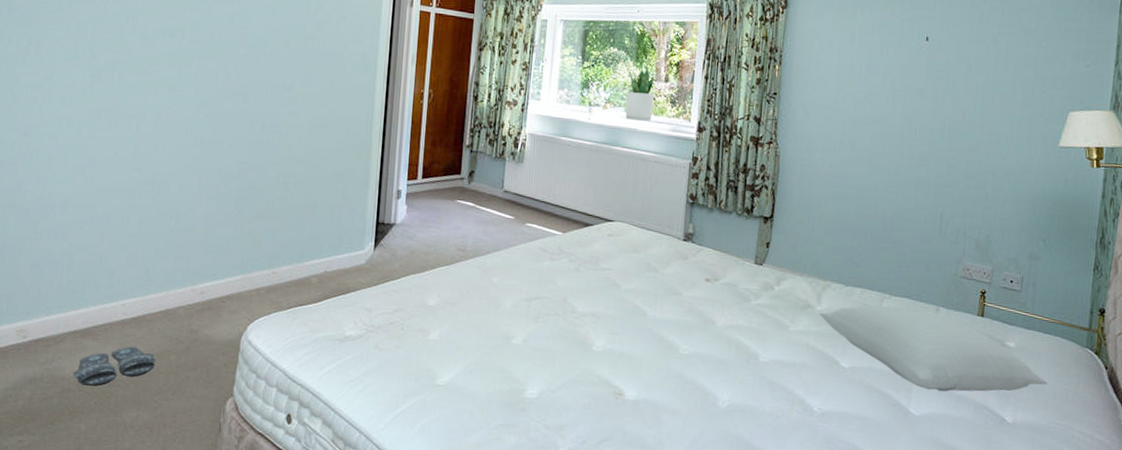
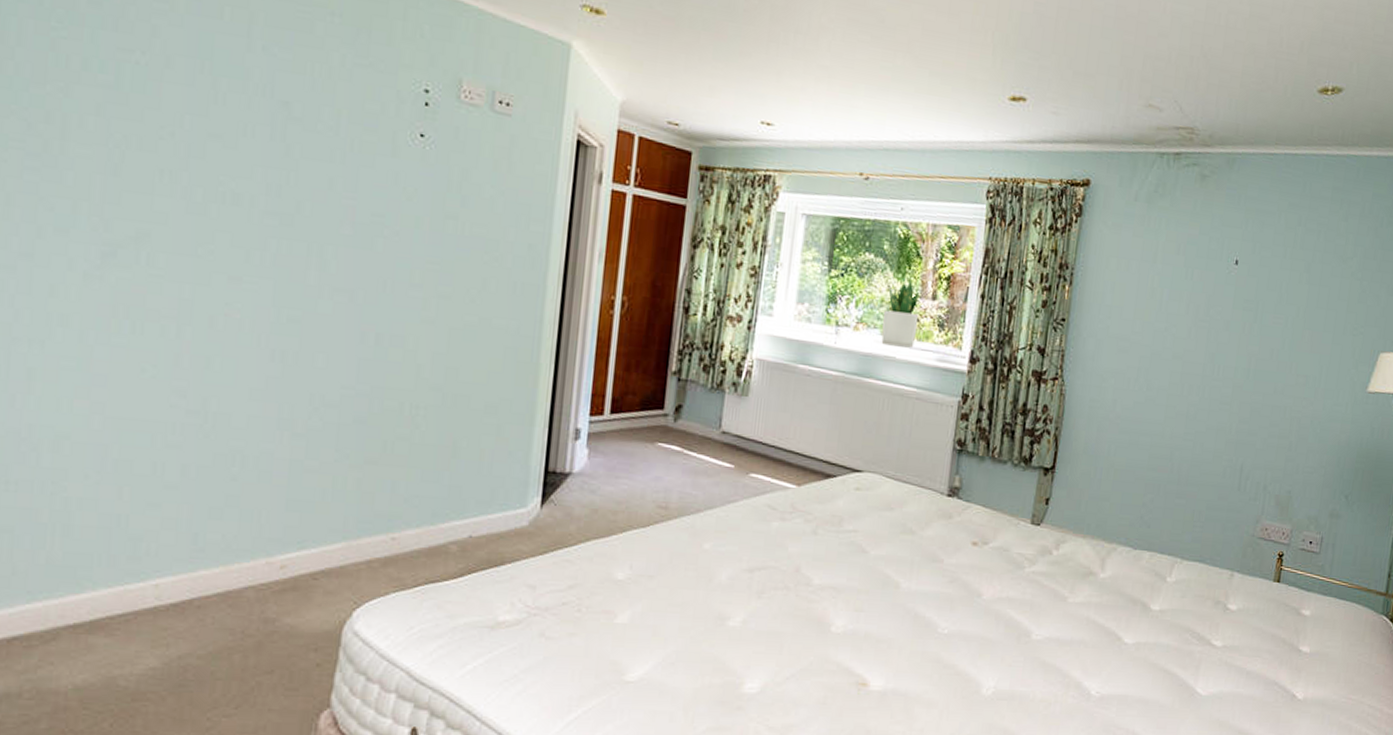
slippers: present [73,346,155,386] -> none [72,643,208,702]
pillow: present [819,305,1048,392] -> none [1102,571,1341,667]

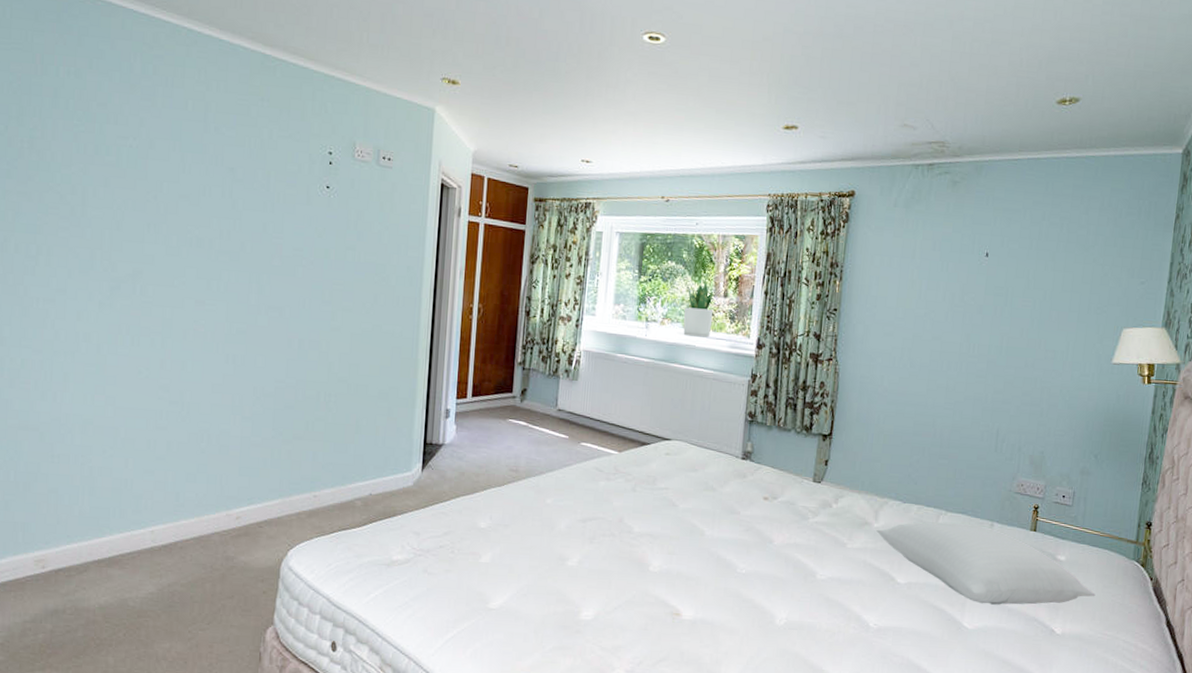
pillow: none [1102,571,1341,667] -> present [876,521,1096,605]

